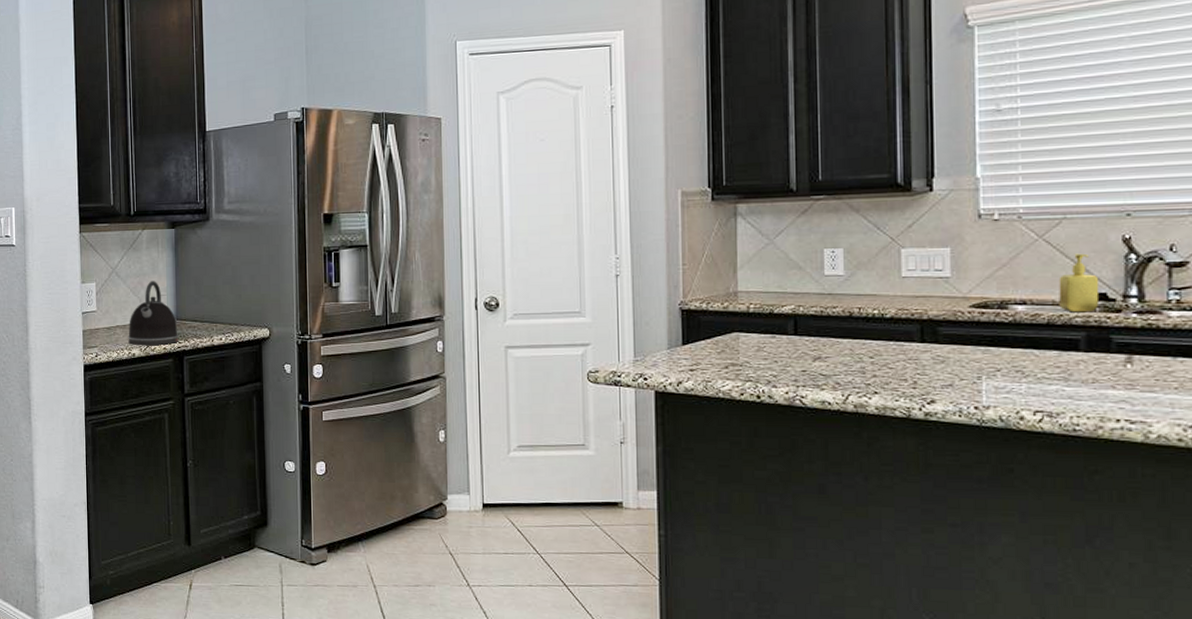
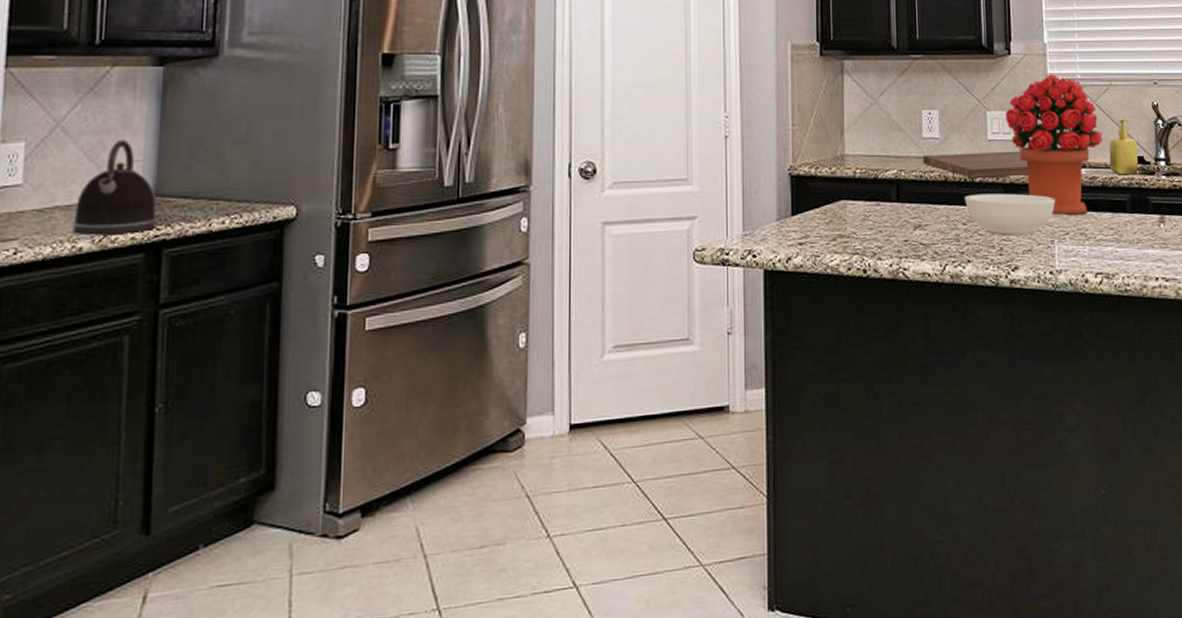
cutting board: none [824,287,951,314] -> present [922,151,1028,178]
bowl: none [872,329,985,370] -> present [965,193,1056,236]
bouquet: none [925,209,1051,352] -> present [1006,74,1103,215]

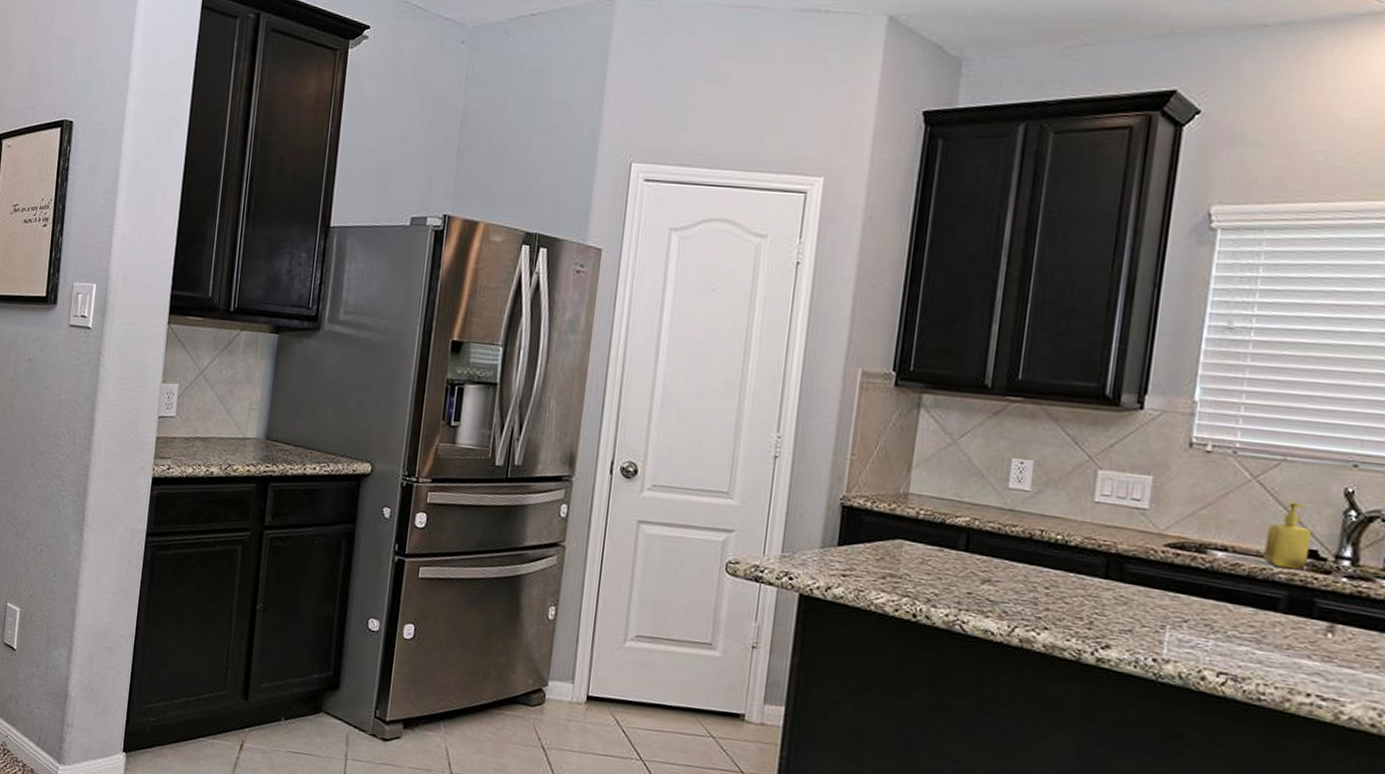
kettle: present [71,140,158,236] -> none [207,390,267,467]
cutting board: present [922,151,1028,178] -> none [1004,507,1145,548]
bowl: present [965,193,1056,236] -> none [1051,557,1177,615]
bouquet: present [1006,74,1103,215] -> none [1123,438,1261,604]

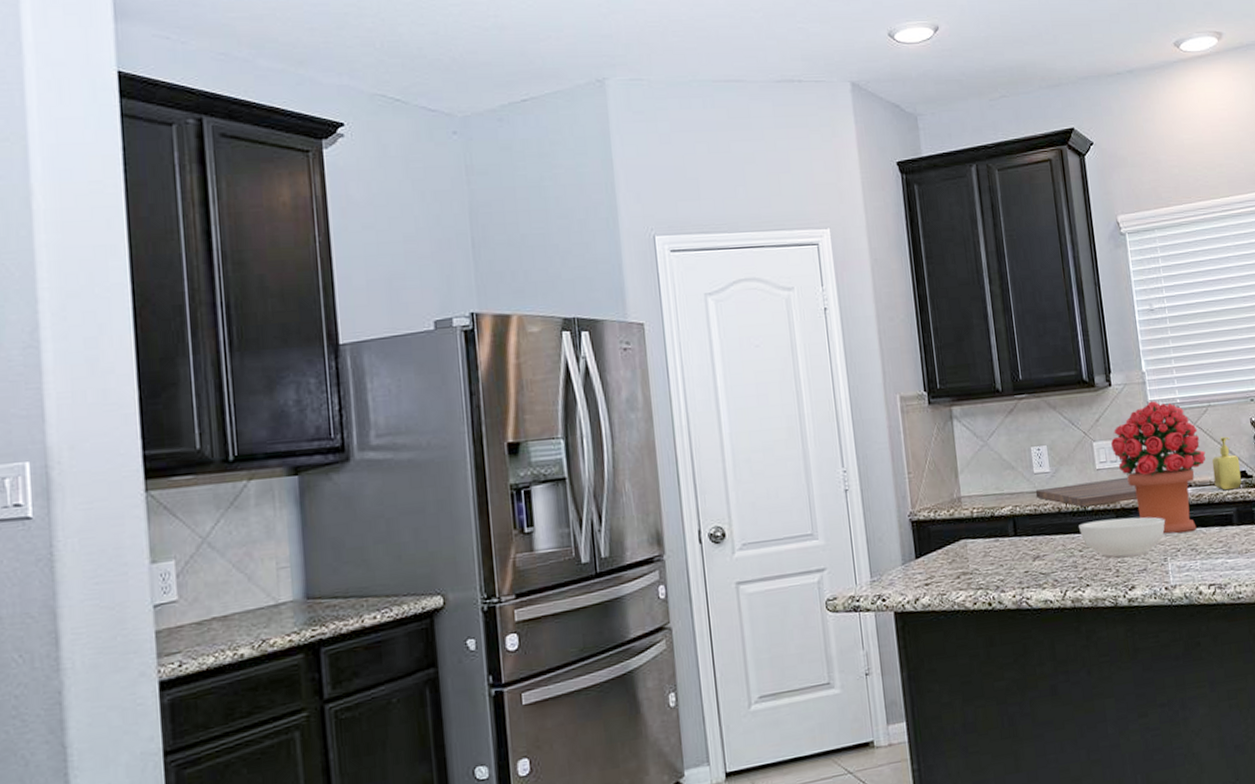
cutting board: none [1004,507,1145,548] -> present [1035,477,1138,507]
bowl: none [1051,557,1177,615] -> present [1079,516,1166,558]
bouquet: none [1123,438,1261,604] -> present [1111,401,1206,534]

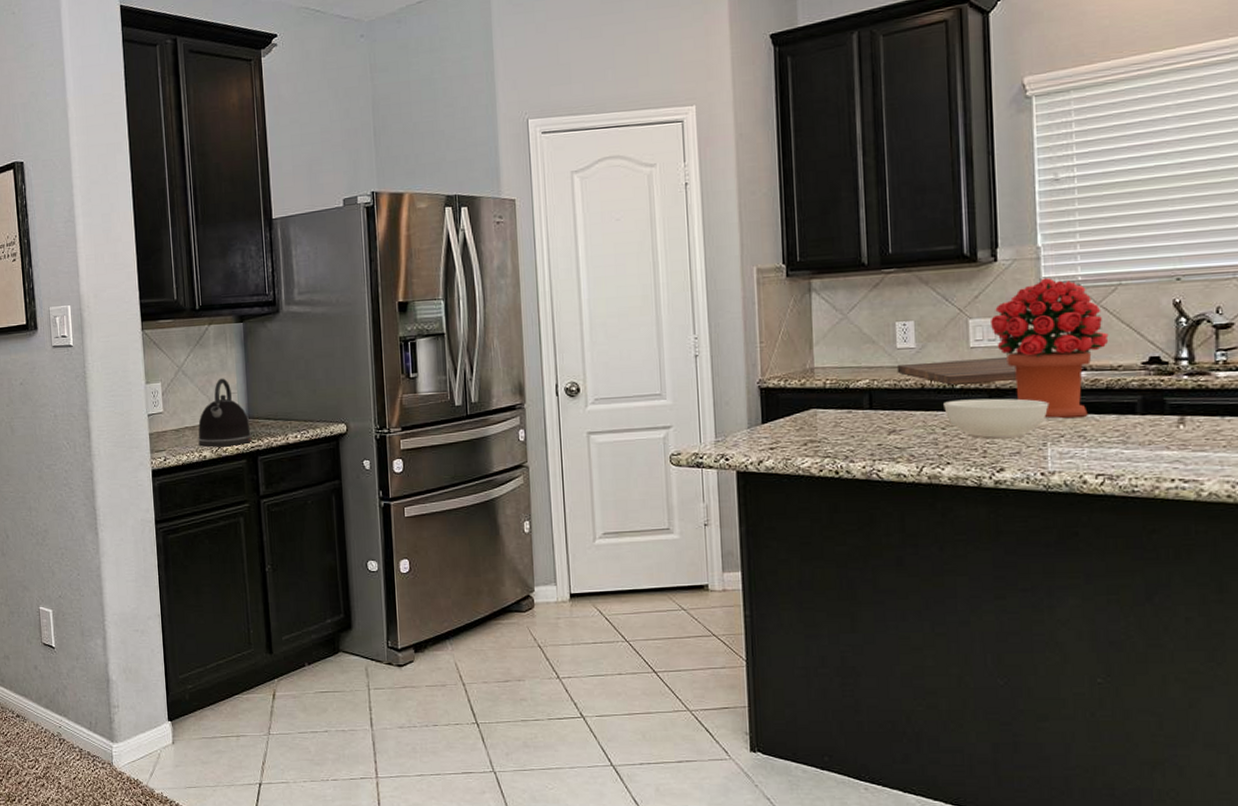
kettle: none [230,548,312,643] -> present [197,378,252,448]
soap dispenser: present [1211,436,1242,491] -> none [1116,318,1154,377]

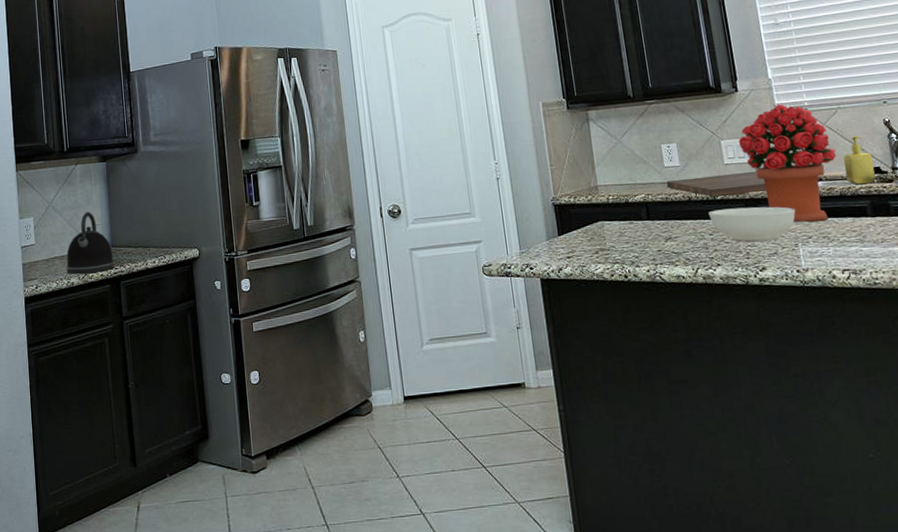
soap dispenser: none [1116,318,1154,377] -> present [842,135,876,185]

